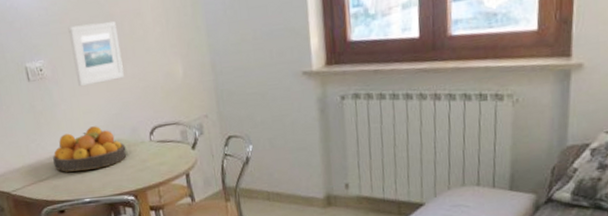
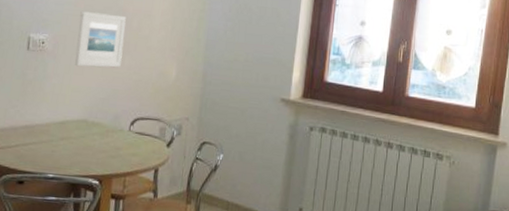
fruit bowl: present [53,126,127,172] -> none [27,105,104,147]

